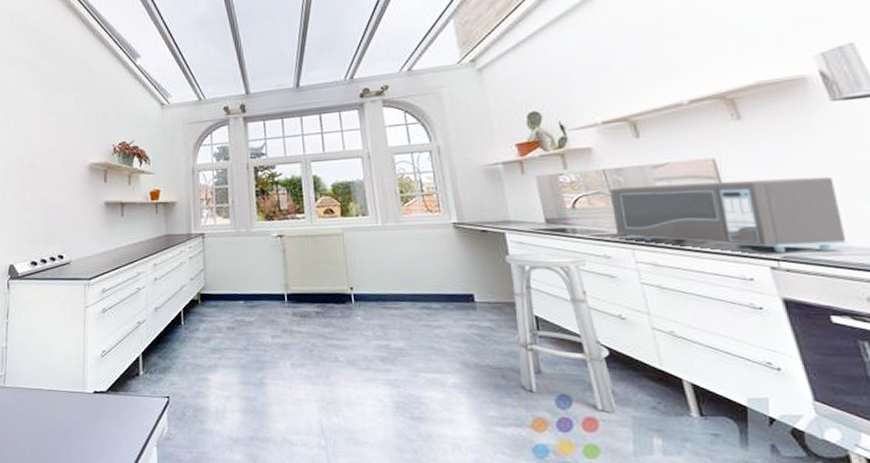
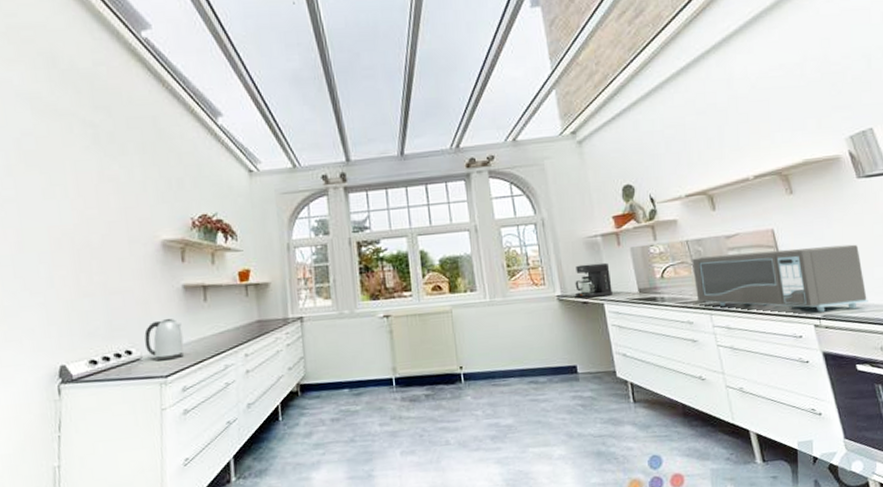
kettle: none [73,230,105,266] -> present [144,319,185,361]
coffee maker: none [473,191,515,226] -> present [575,262,613,298]
bar stool: present [504,253,618,413] -> none [604,321,699,468]

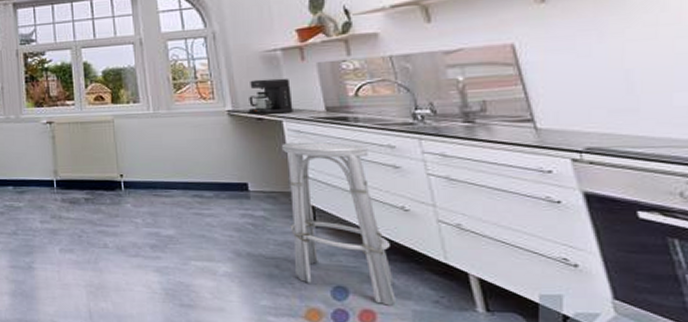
bar stool: none [604,321,699,468] -> present [281,142,397,306]
microwave: present [692,244,868,312] -> none [397,63,662,144]

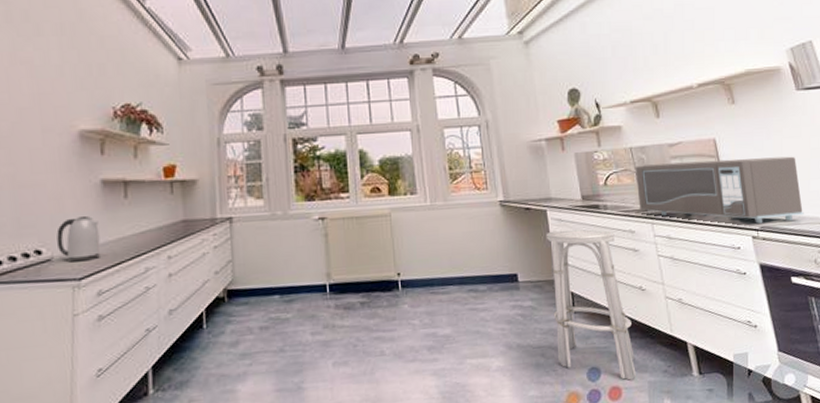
coffee maker: present [249,78,293,114] -> none [518,167,556,204]
microwave: none [397,63,662,144] -> present [636,156,804,224]

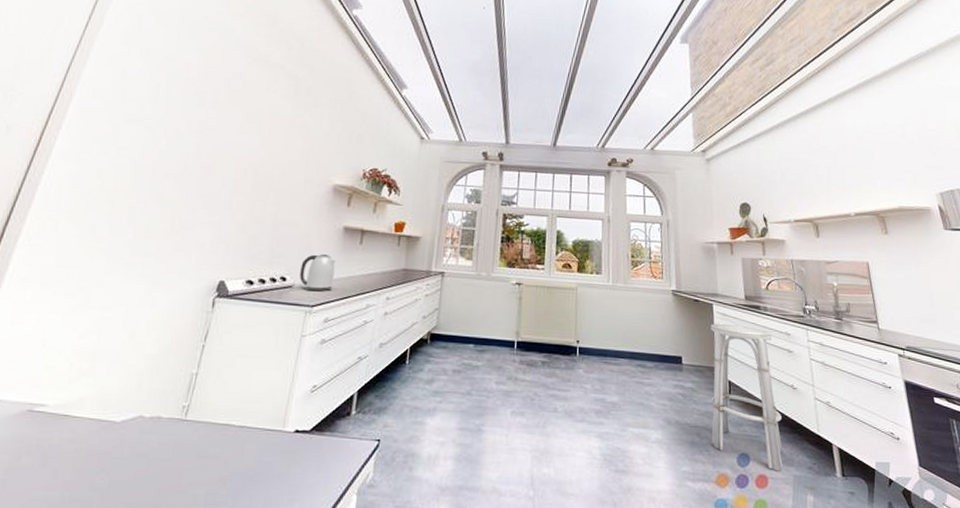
microwave: present [636,156,804,224] -> none [794,276,948,345]

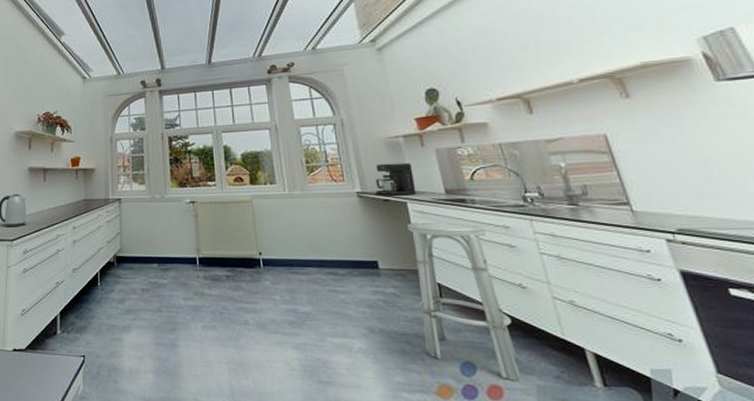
coffee maker: none [689,266,722,298] -> present [375,162,416,196]

